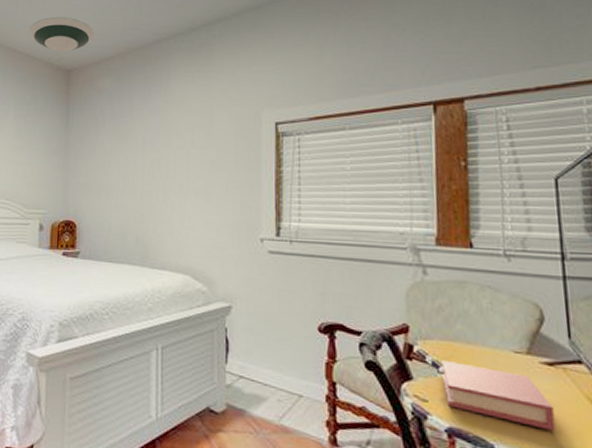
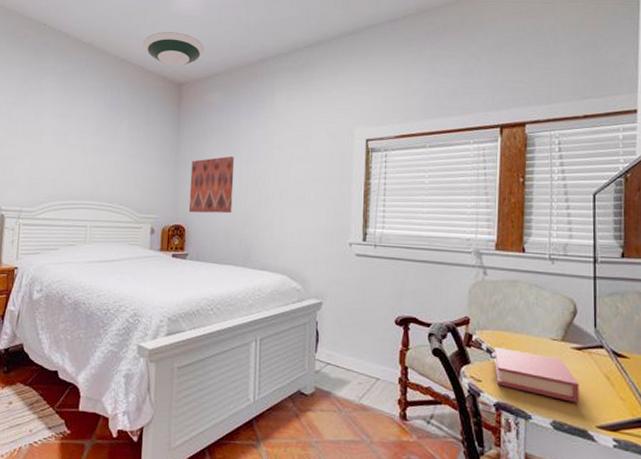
wall art: none [79,145,129,208] -> present [188,156,235,214]

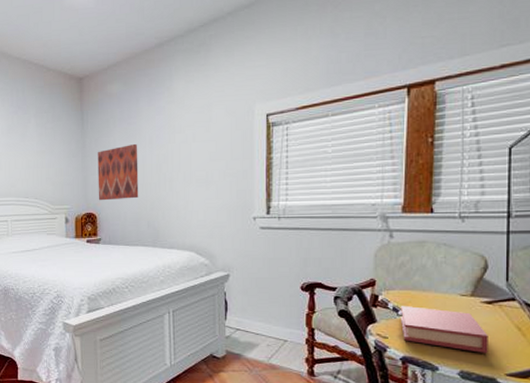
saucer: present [143,32,205,66] -> none [42,26,101,61]

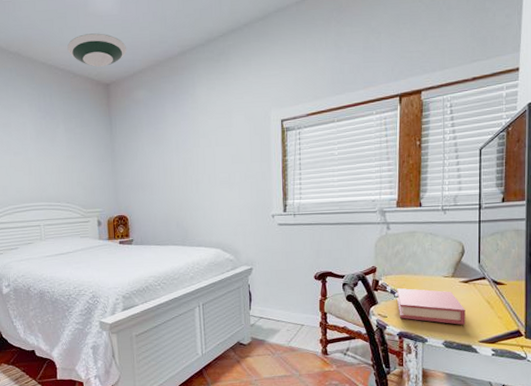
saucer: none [42,26,101,61] -> present [67,33,126,67]
wall art: present [97,143,139,201] -> none [126,148,168,203]

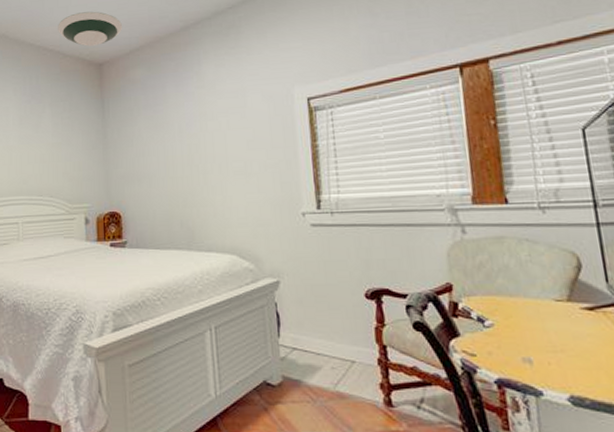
book: present [396,288,466,325] -> none [487,315,600,372]

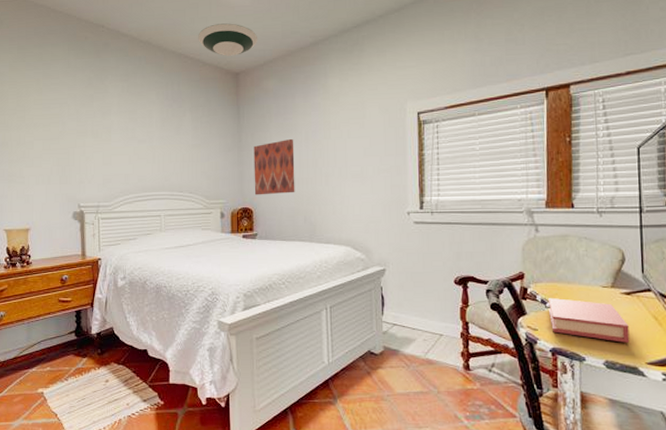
wall art: none [120,132,169,198] -> present [253,138,295,195]
book: none [487,315,600,372] -> present [548,298,630,343]

